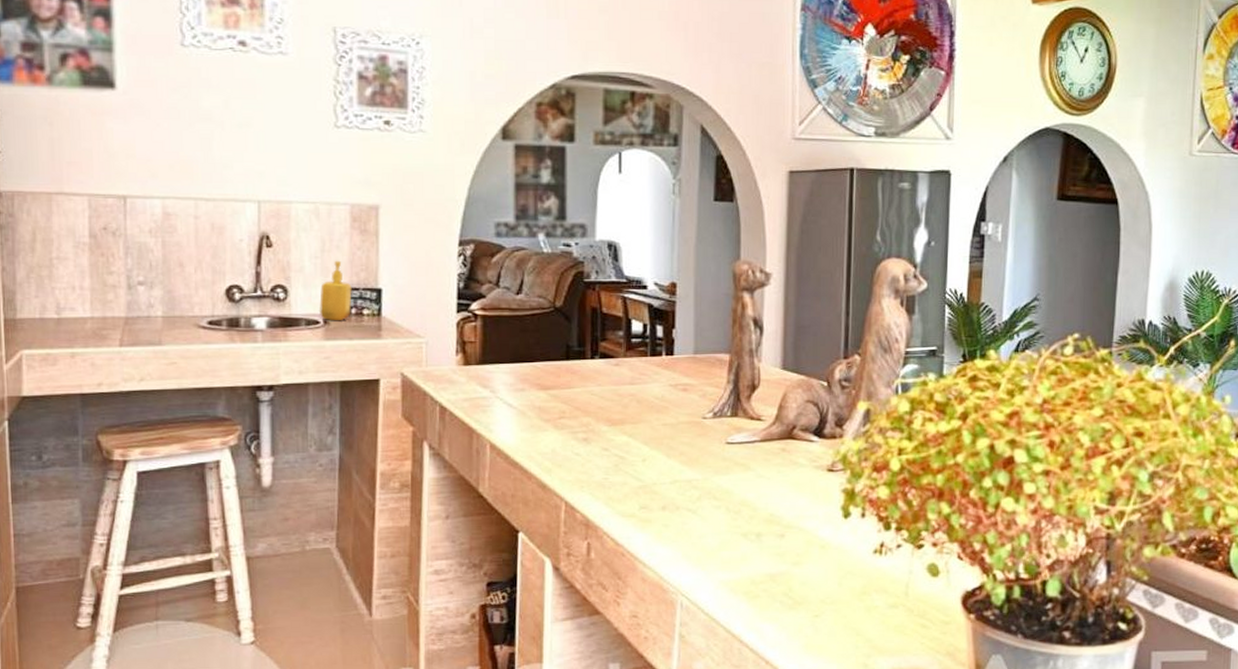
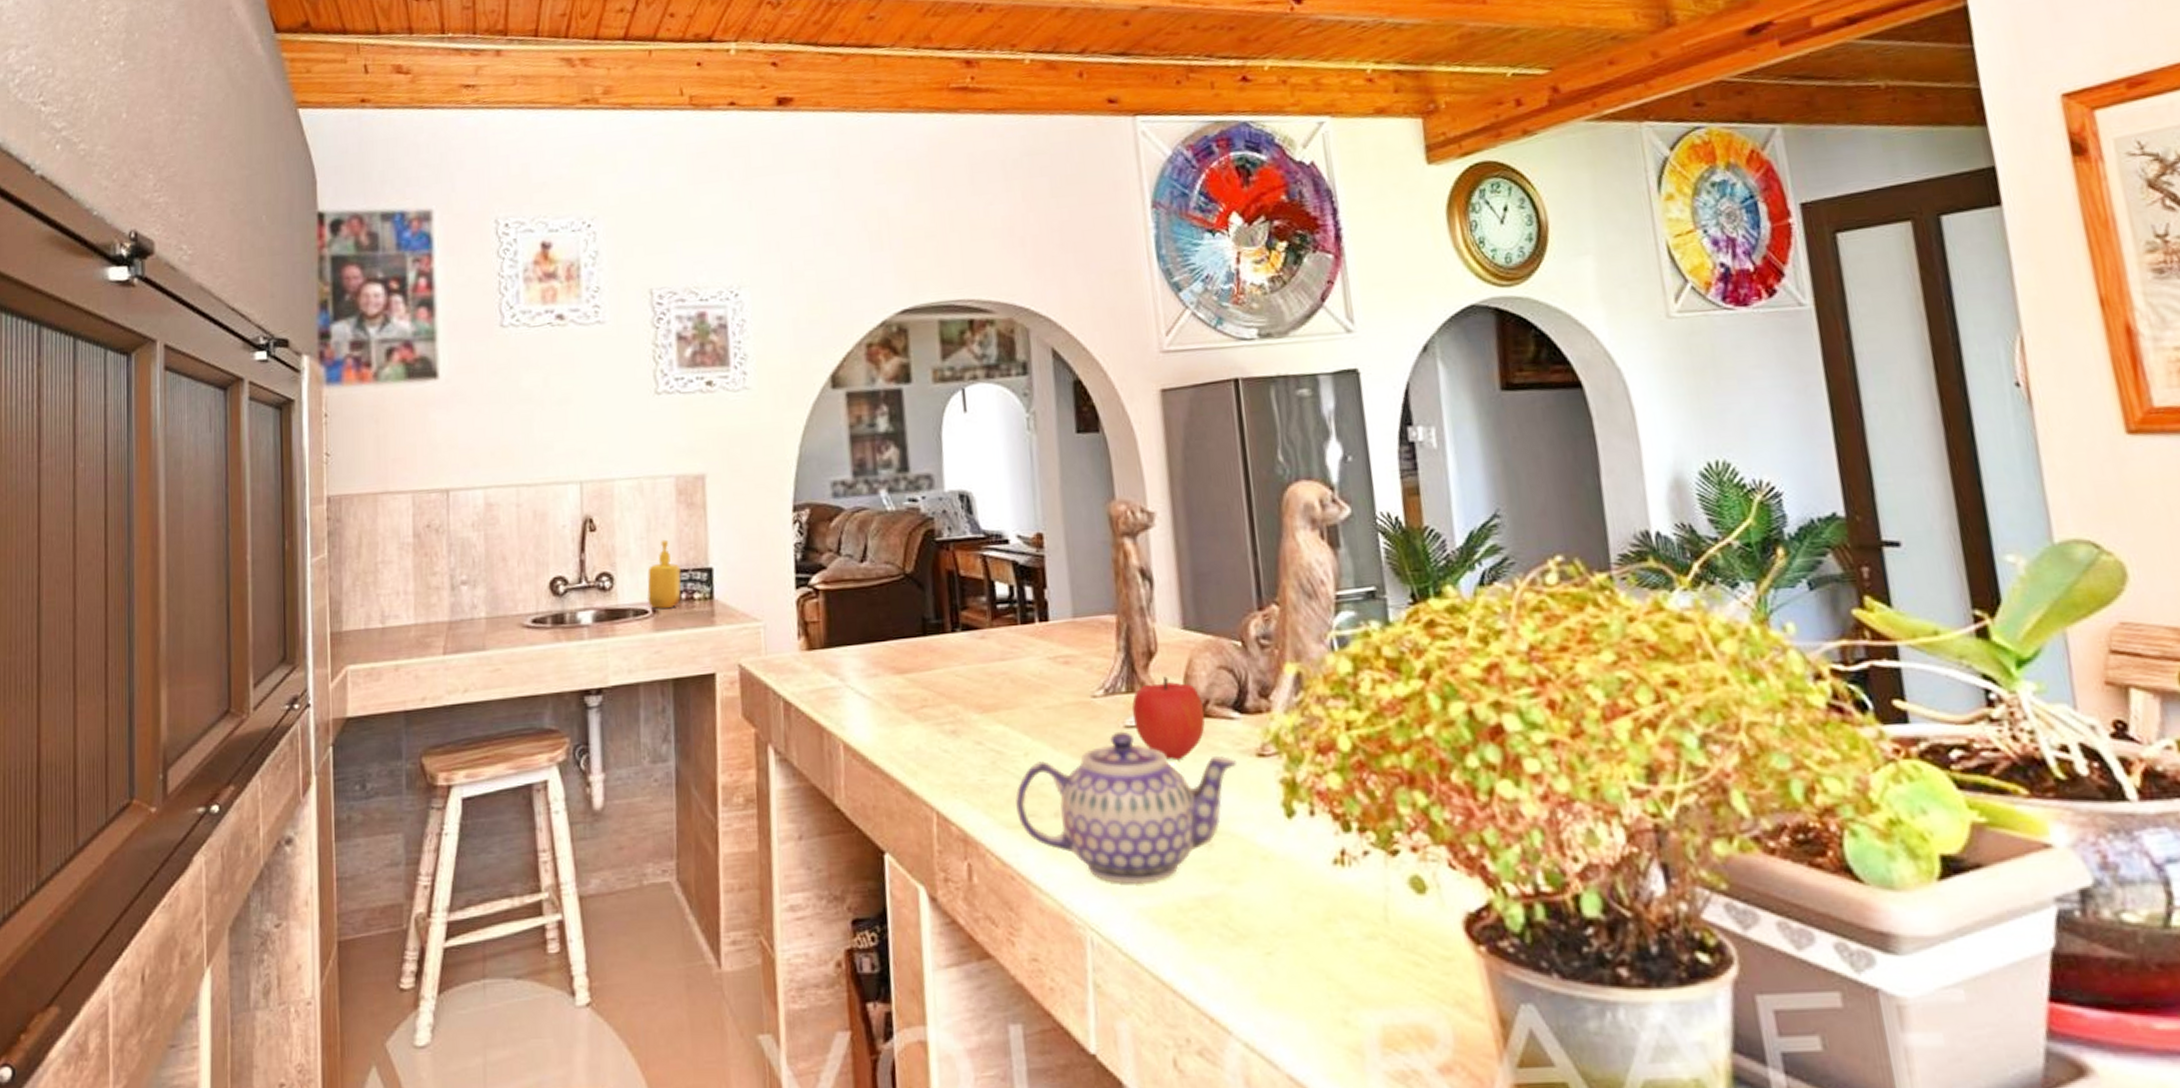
teapot: none [632,446,812,562] -> present [1015,731,1238,884]
fruit: none [733,406,791,470] -> present [1132,676,1206,760]

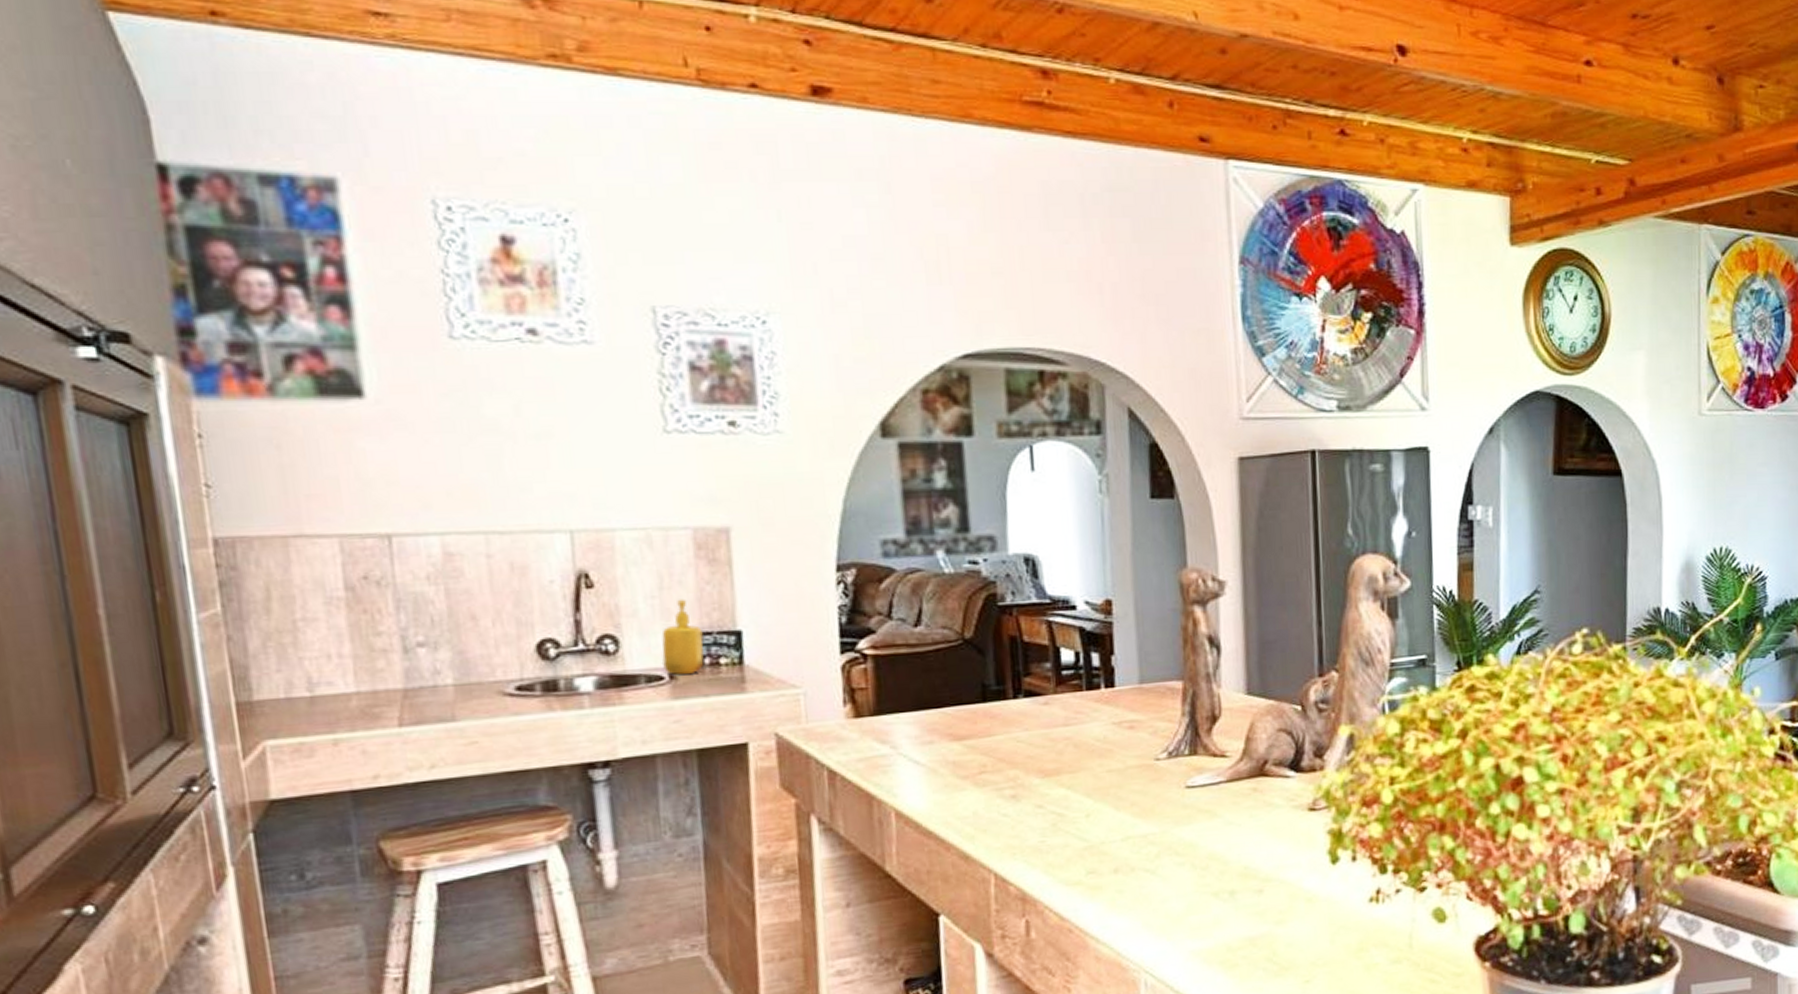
teapot: present [1015,731,1238,884] -> none [1076,791,1290,930]
fruit: present [1132,676,1206,760] -> none [1193,739,1263,816]

